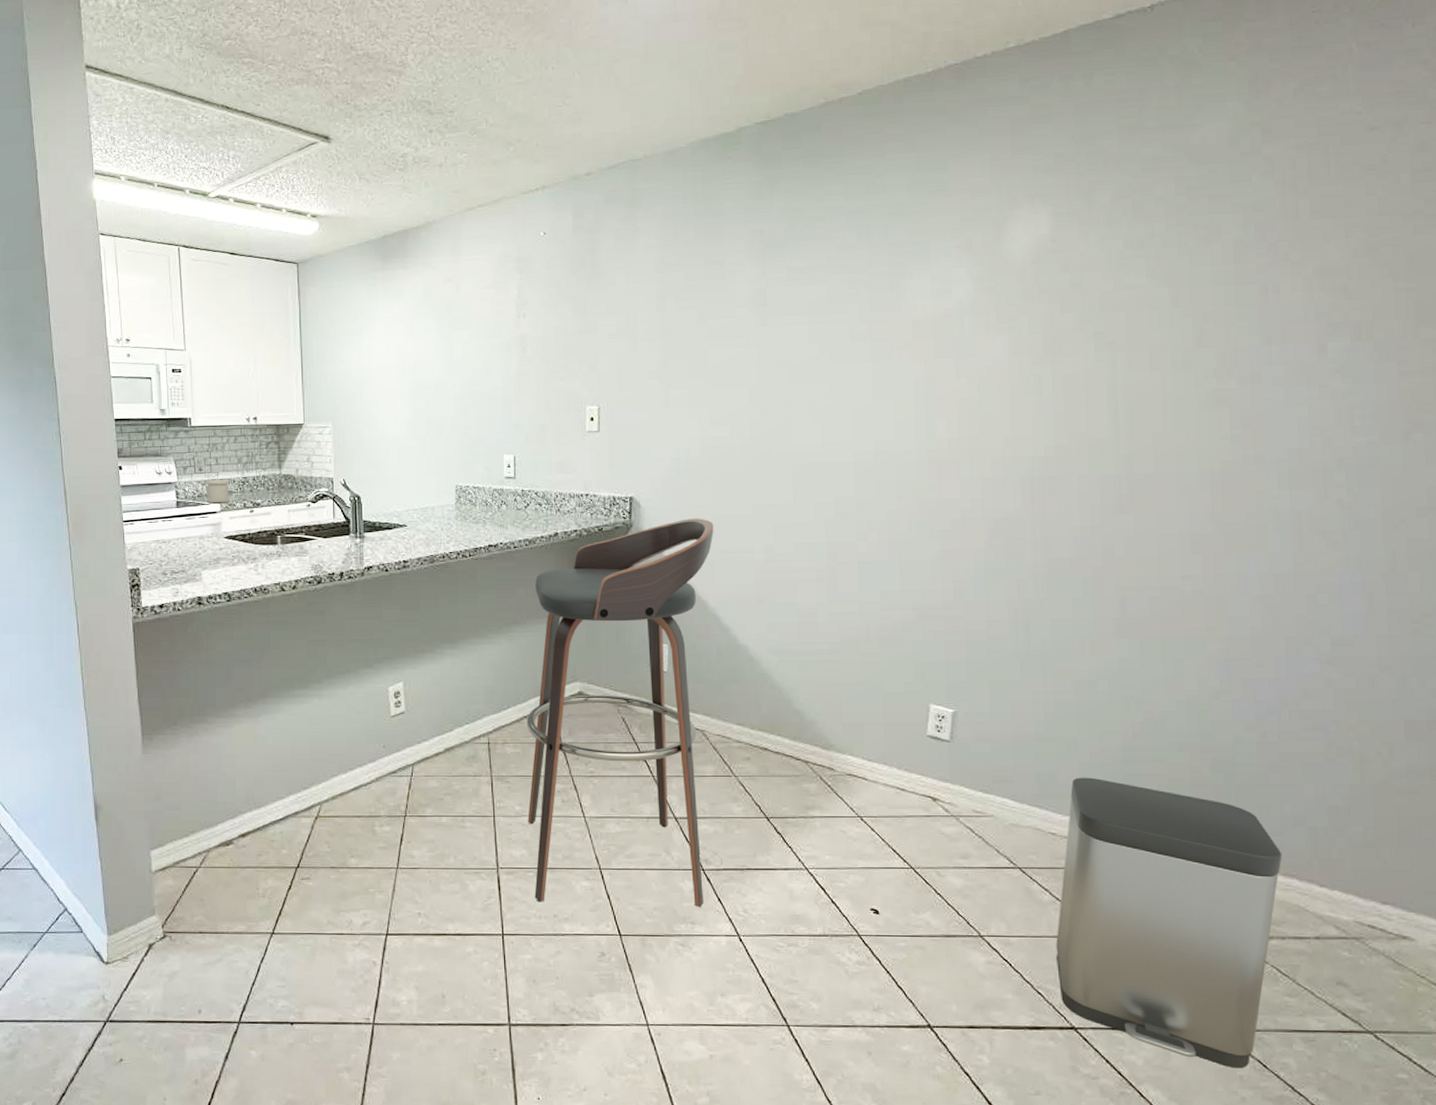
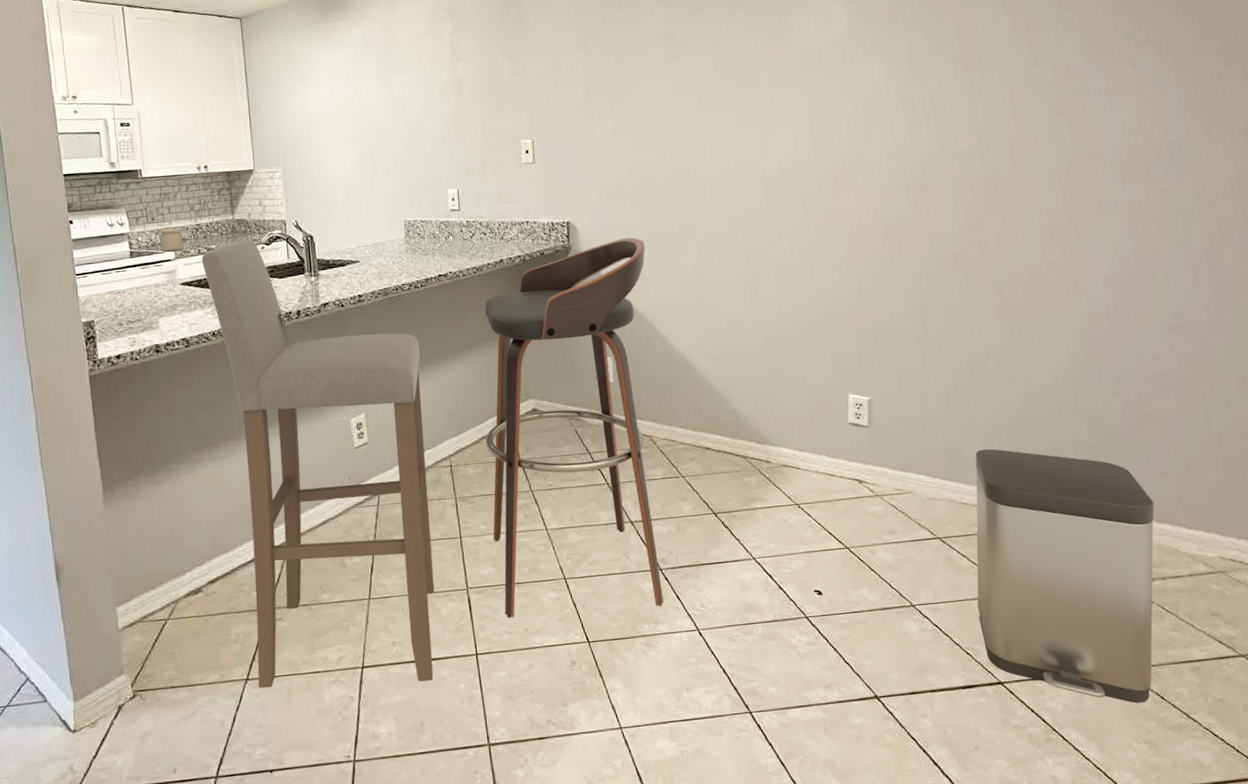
bar stool: none [246,495,464,955] -> present [201,239,435,687]

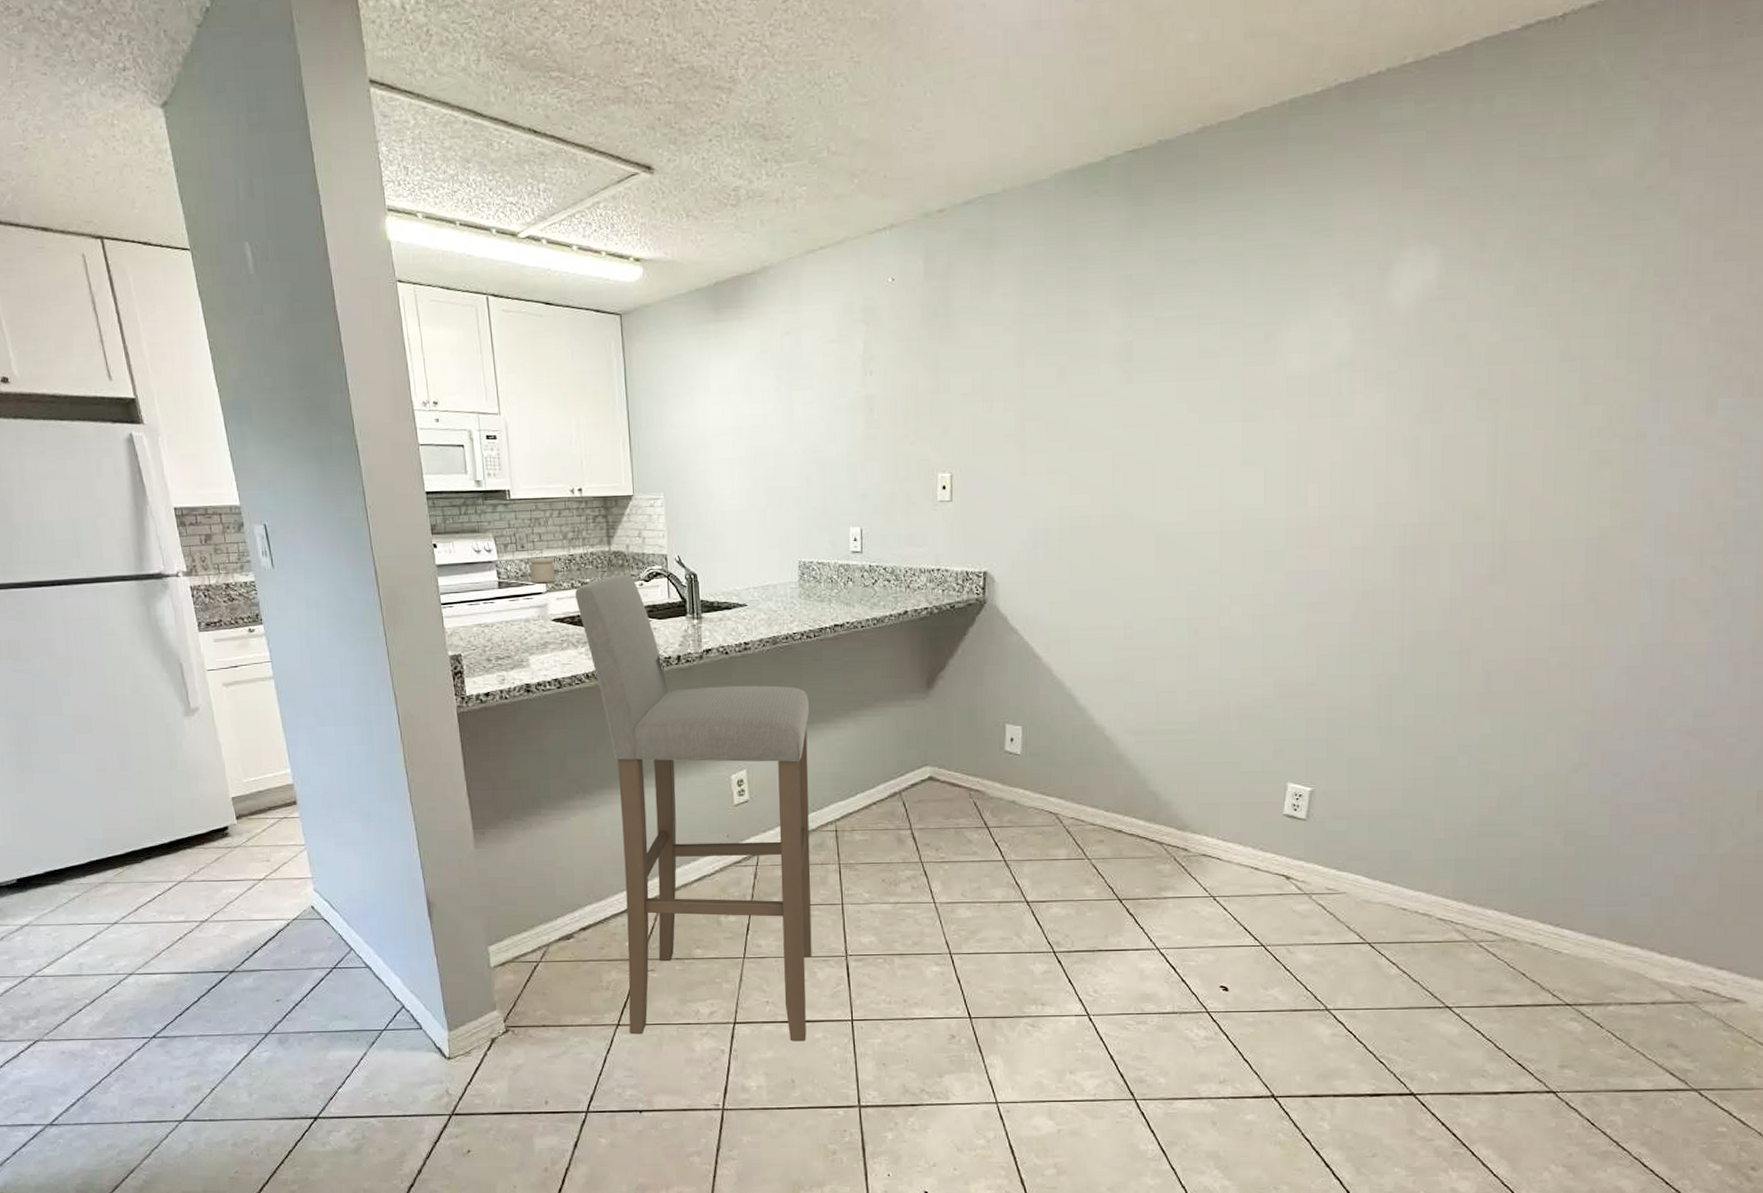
bar stool: present [485,237,664,618] -> none [875,593,1072,989]
pedal bin: present [975,448,1155,703] -> none [1400,853,1627,1127]

